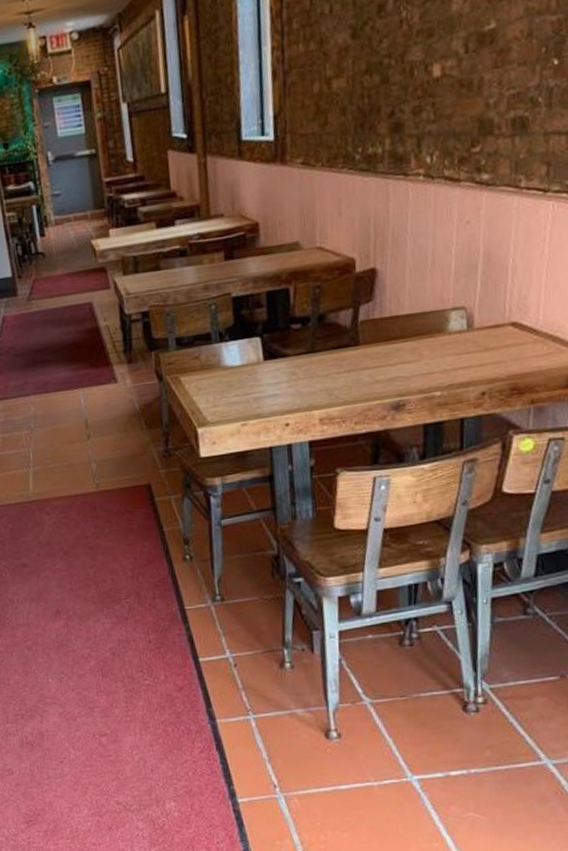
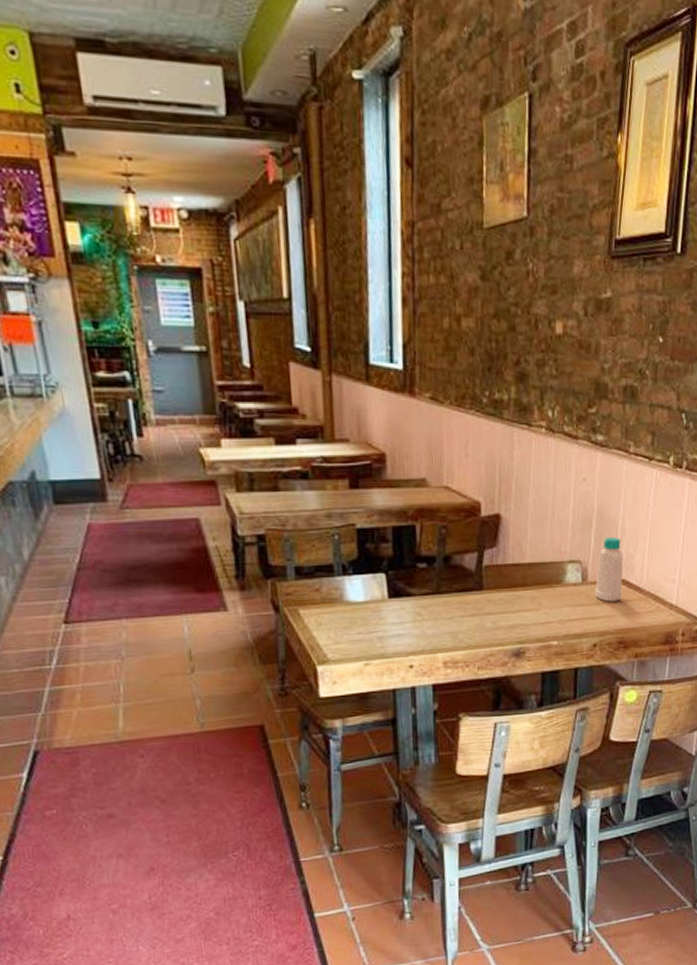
bottle: none [482,278,515,347] -> present [595,536,623,602]

